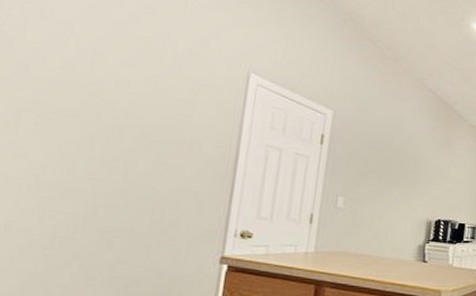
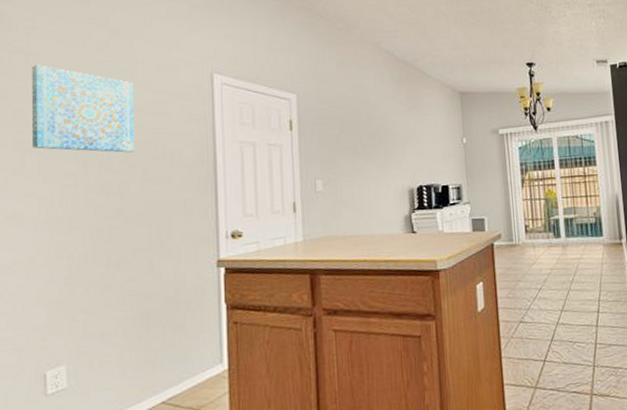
wall art: none [32,21,161,134] -> present [31,65,135,153]

